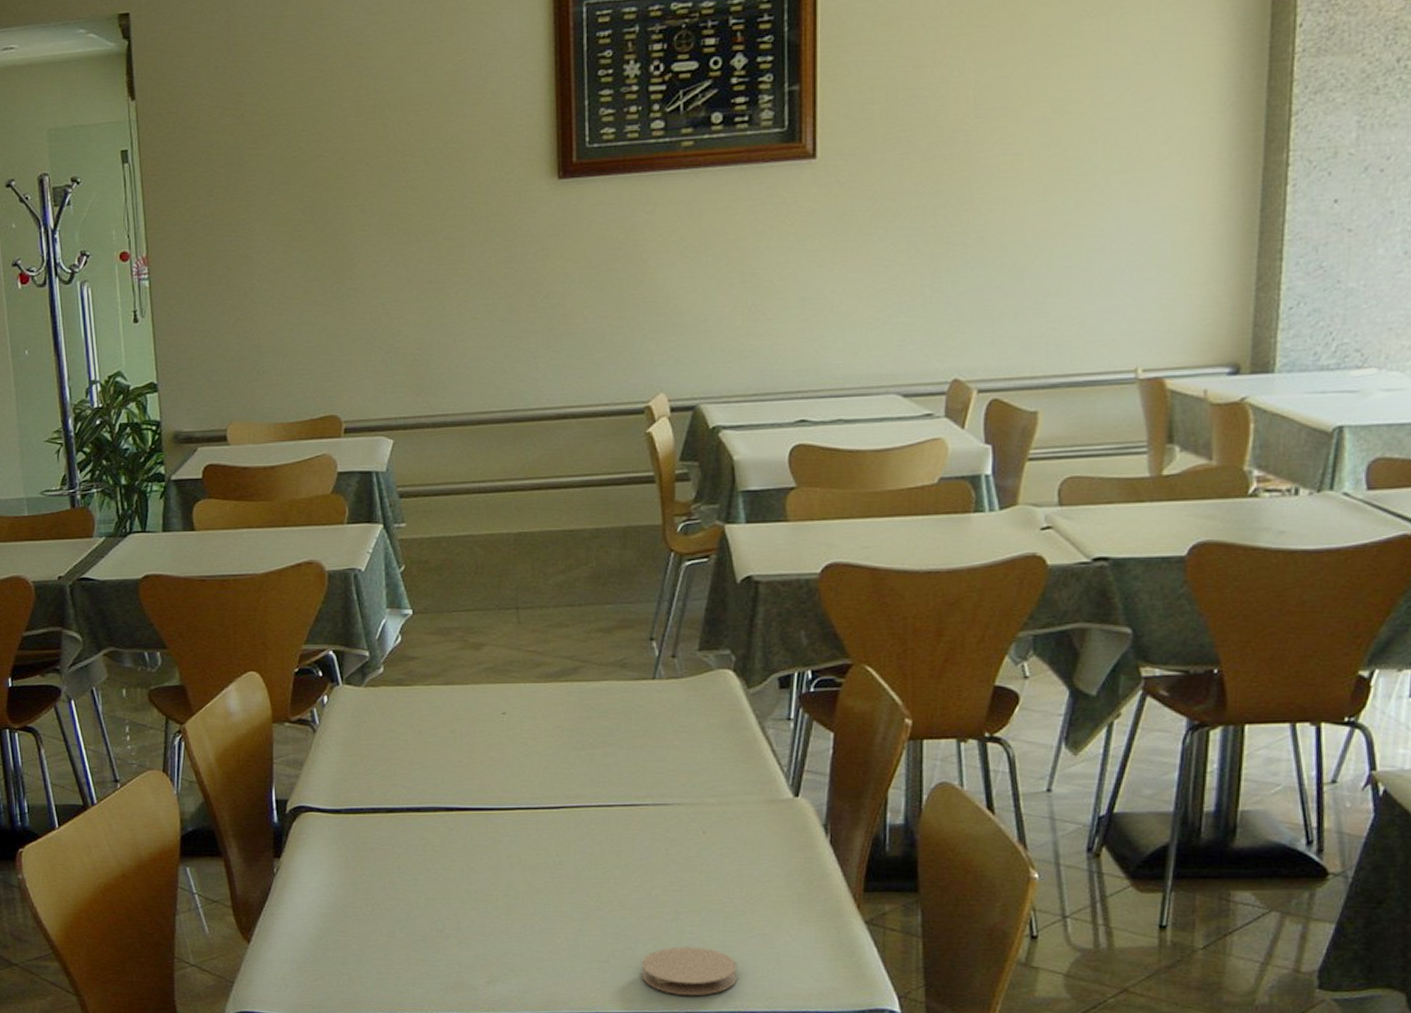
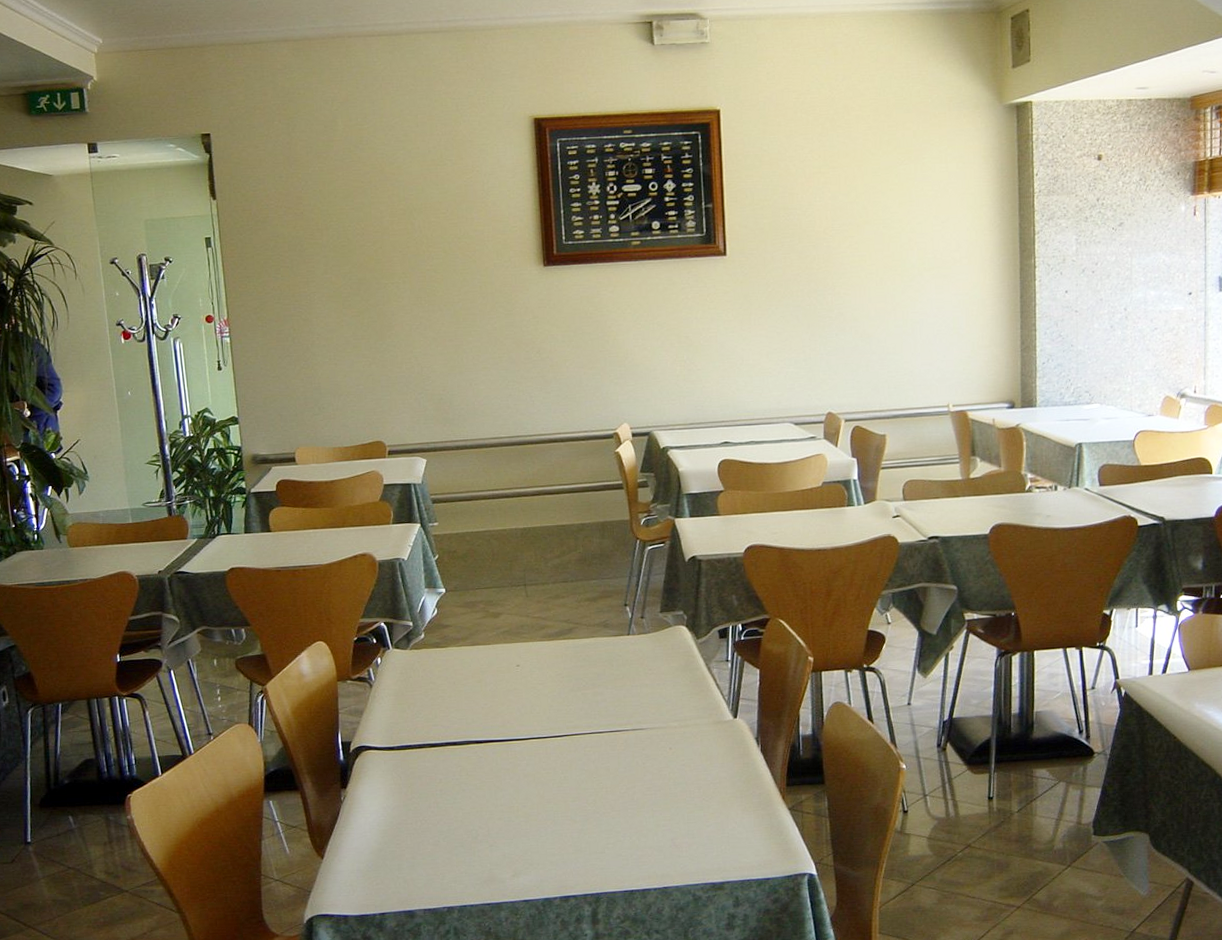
coaster: present [641,947,738,995] -> none [628,836,700,874]

